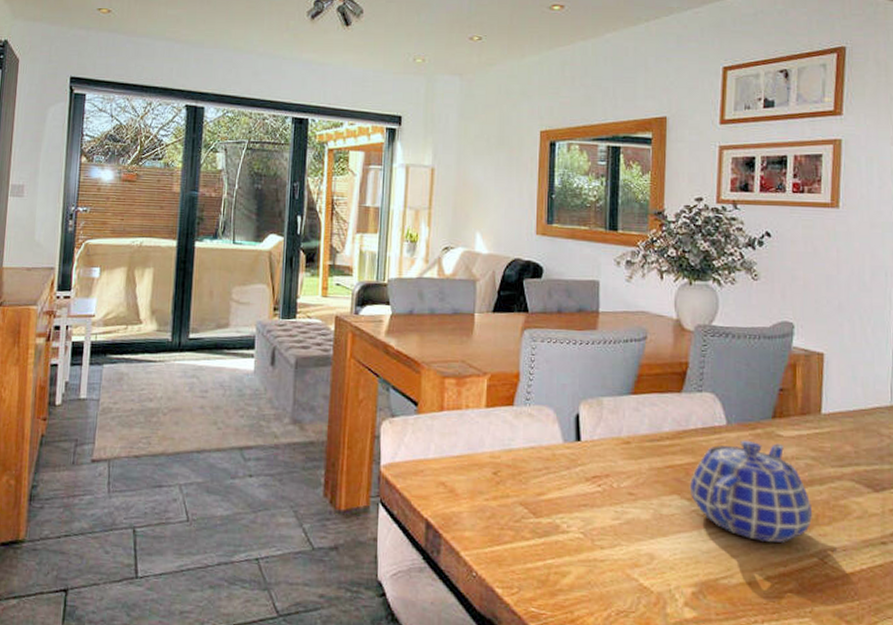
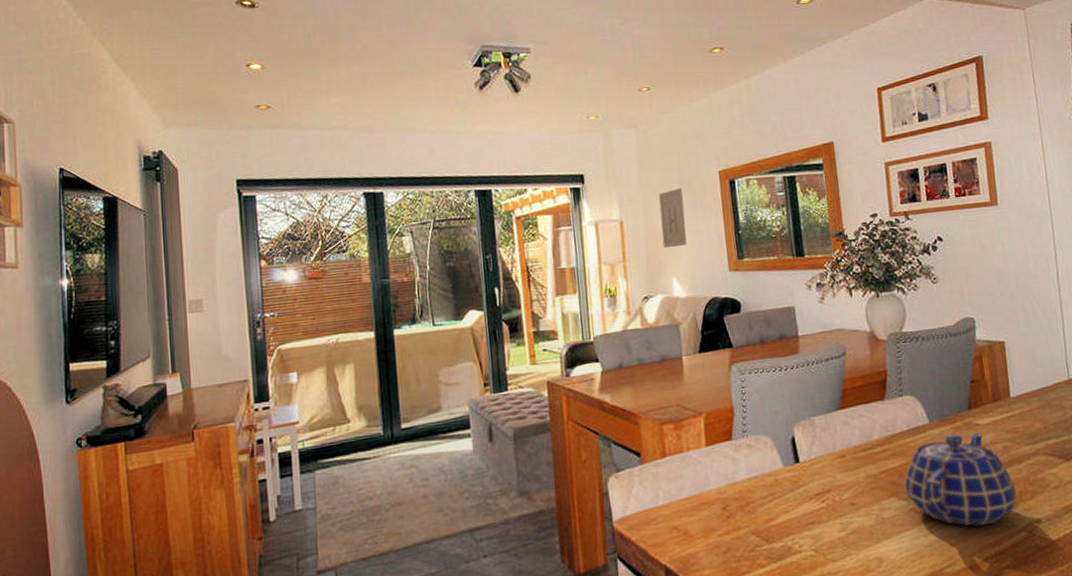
wall art: none [471,143,500,202] -> present [658,188,687,249]

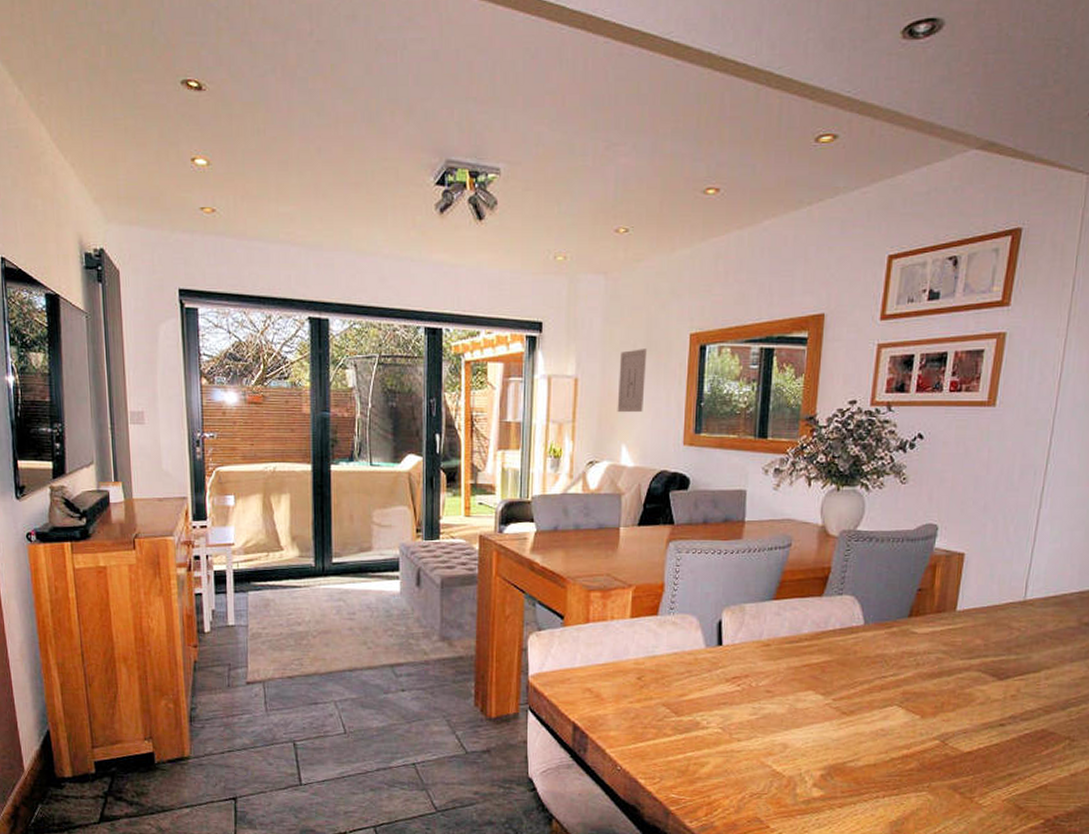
teapot: present [904,431,1017,526] -> none [824,638,939,729]

